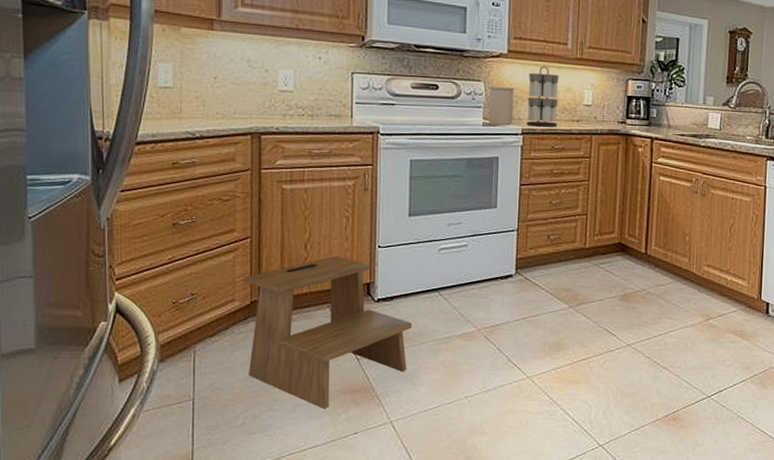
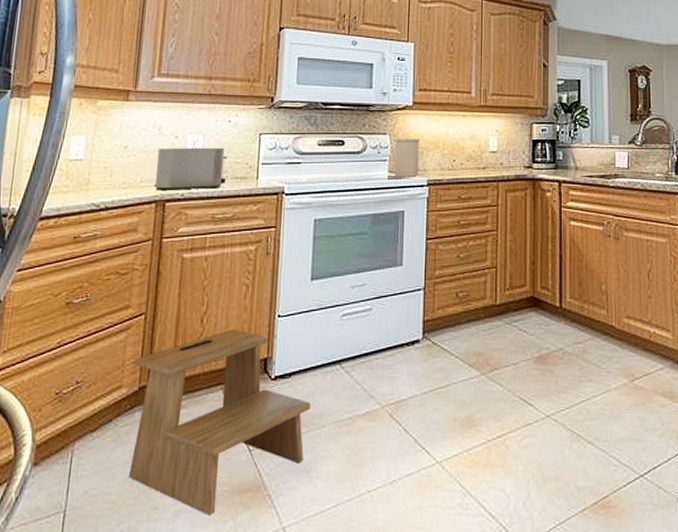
toaster: none [247,80,321,125] -> present [153,147,228,190]
spice rack: present [527,66,559,127] -> none [432,115,464,177]

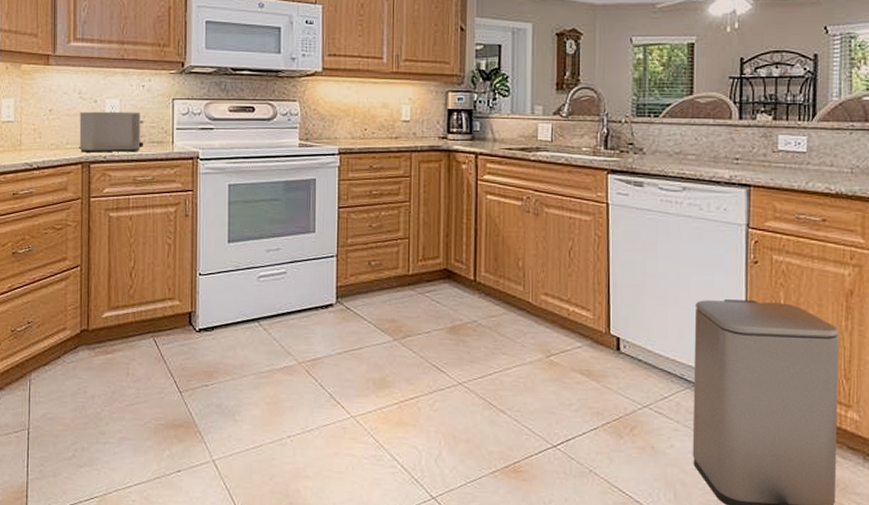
step stool: present [129,329,312,516] -> none [76,284,233,444]
canister: present [394,139,419,177] -> none [305,106,330,145]

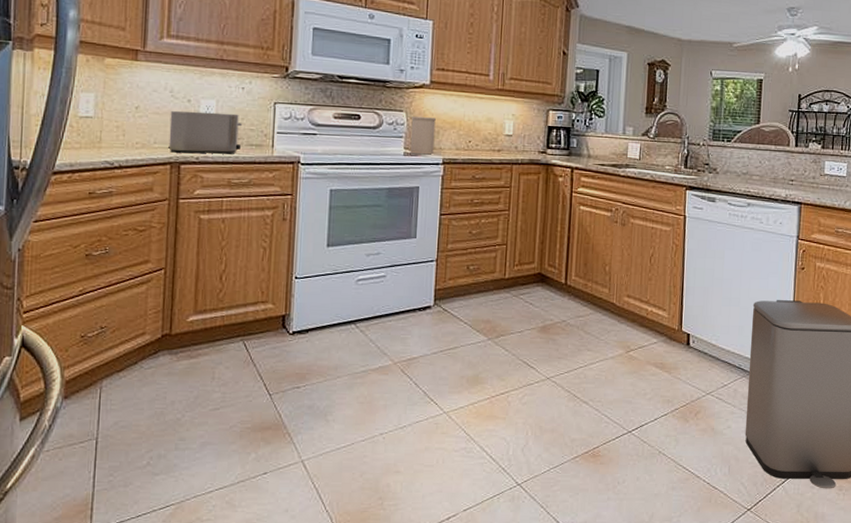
canister: none [305,106,330,145] -> present [410,117,436,155]

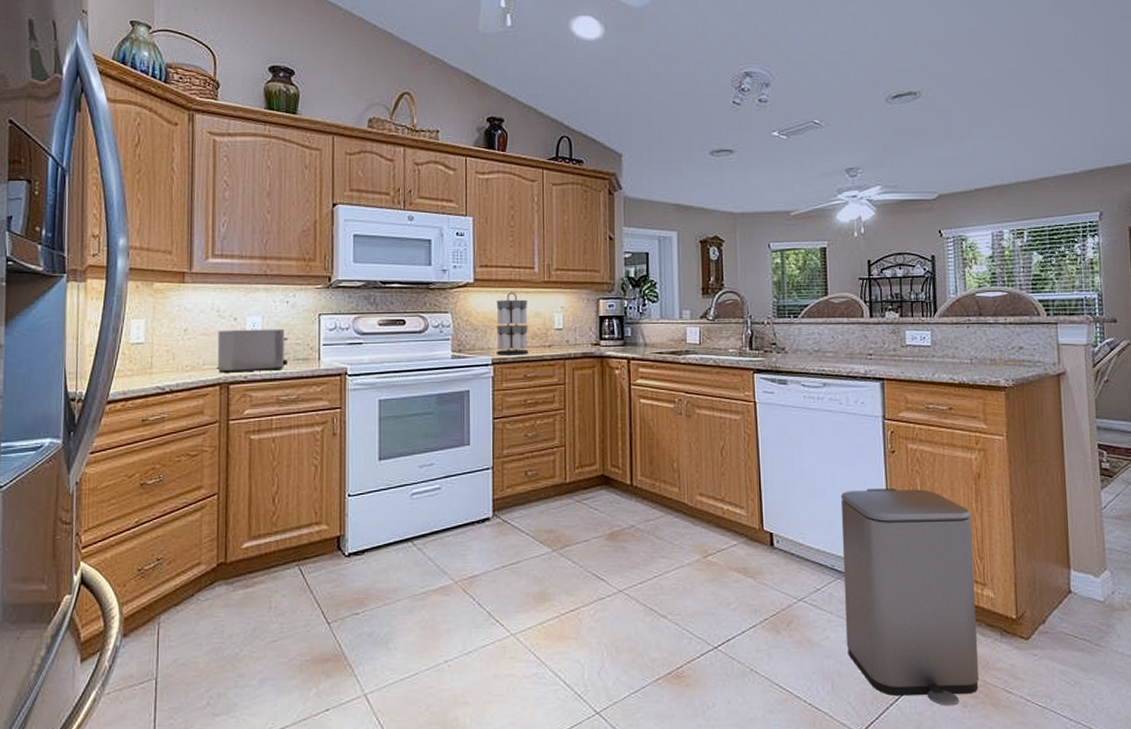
canister: present [410,117,436,155] -> none [457,317,482,356]
spice rack: none [448,96,480,157] -> present [496,292,529,356]

